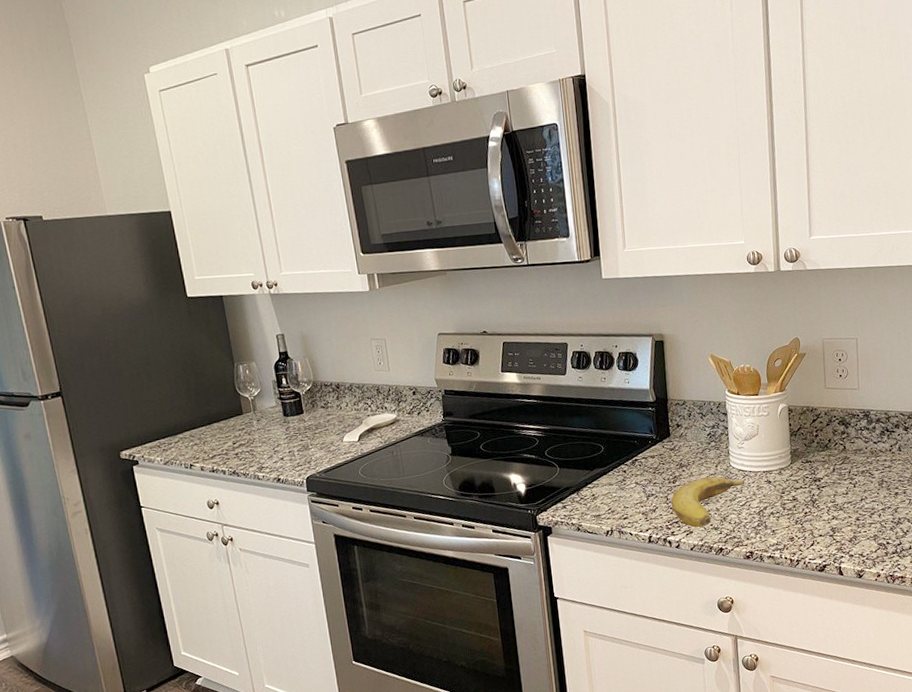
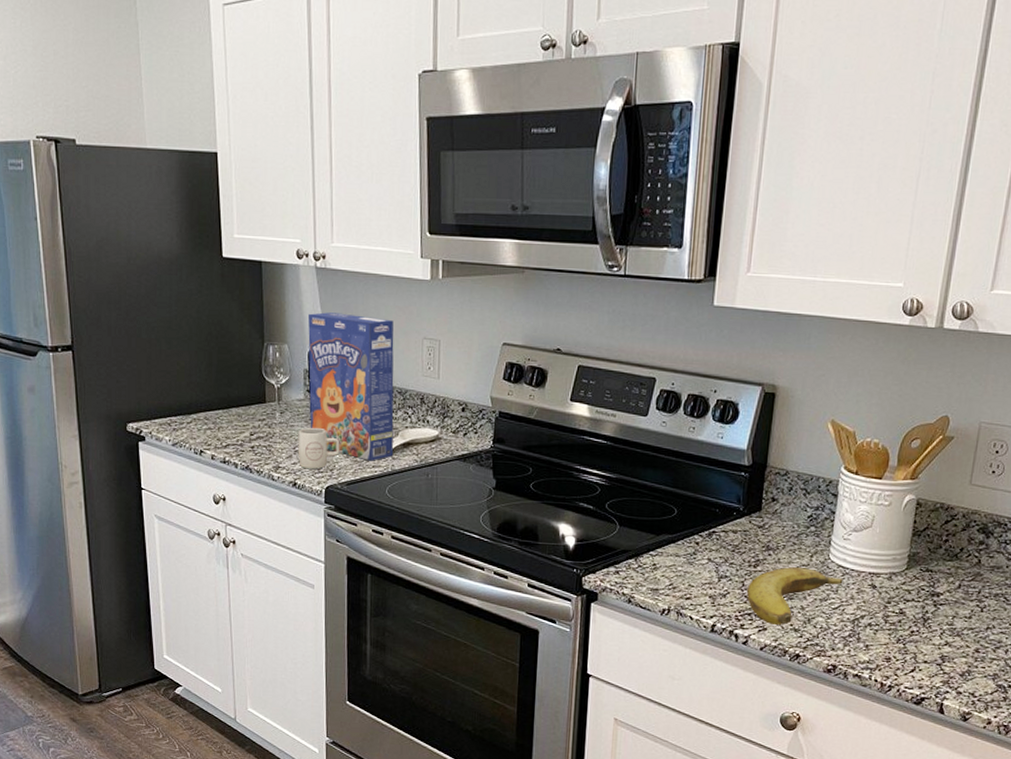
cereal box: none [270,328,361,449] -> present [308,312,394,461]
mug: none [275,427,314,465] -> present [298,427,340,470]

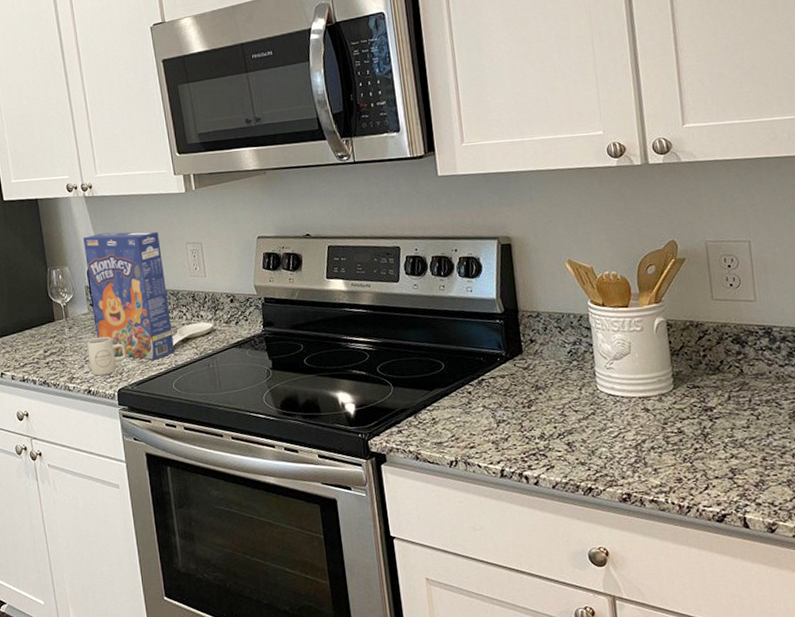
banana: present [746,567,843,625] -> none [526,401,617,461]

